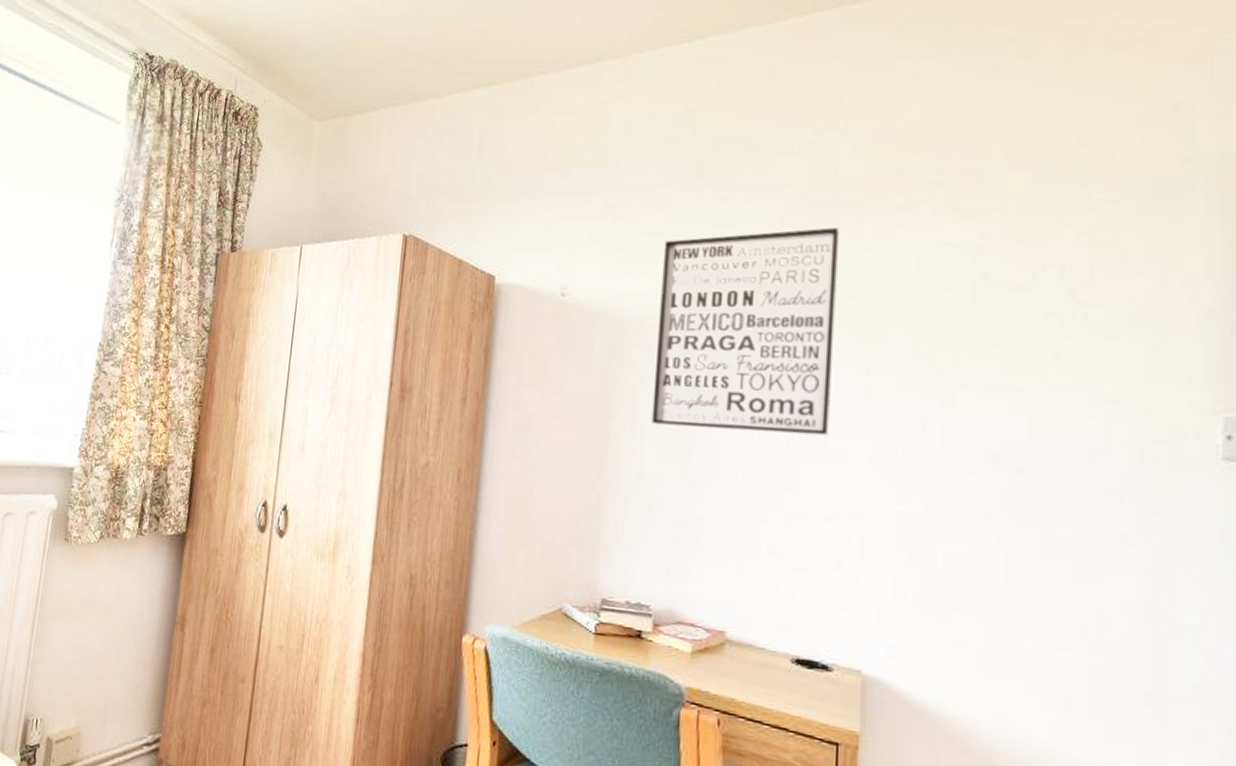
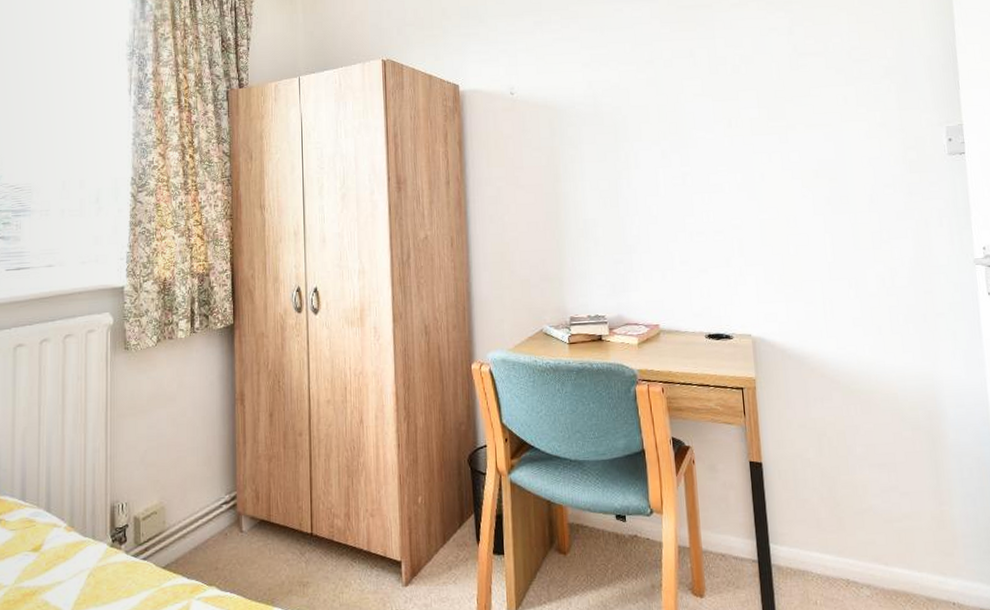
wall art: present [651,227,840,436] -> none [580,24,710,182]

